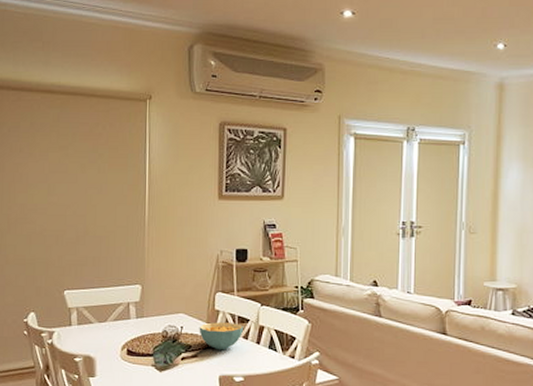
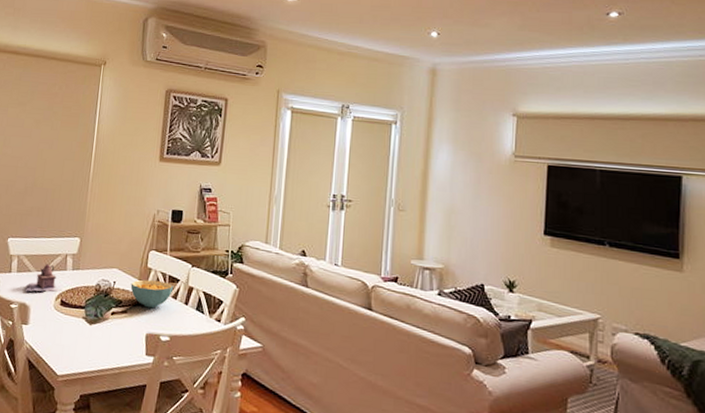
teapot: none [88,314,127,344] -> present [25,264,62,292]

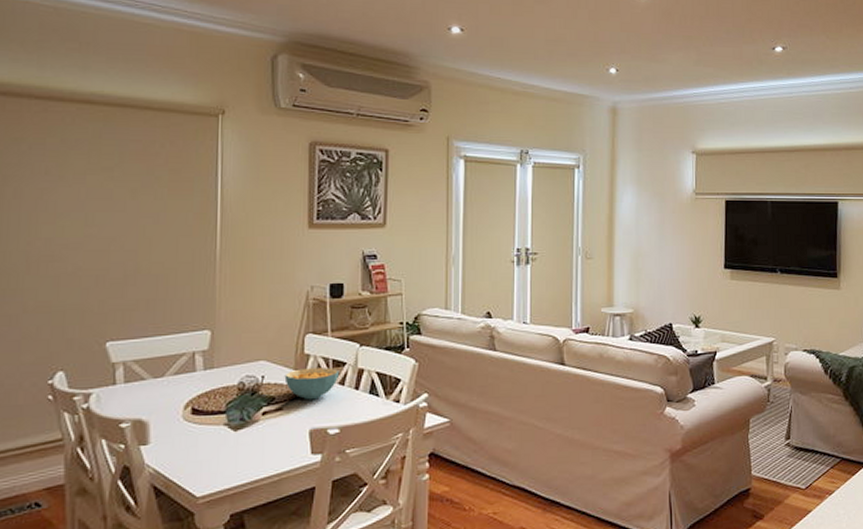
teapot: present [25,264,62,292] -> none [138,367,192,404]

